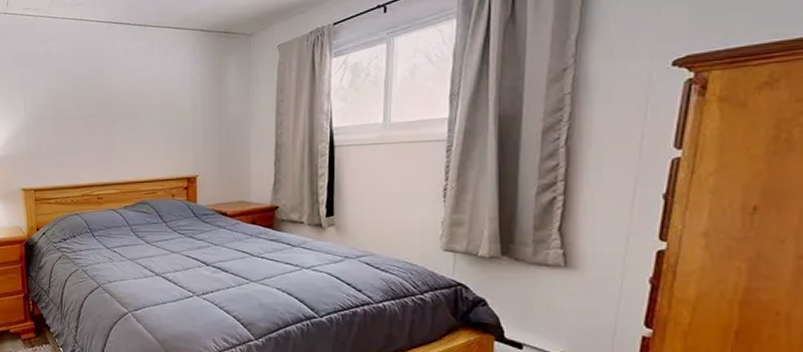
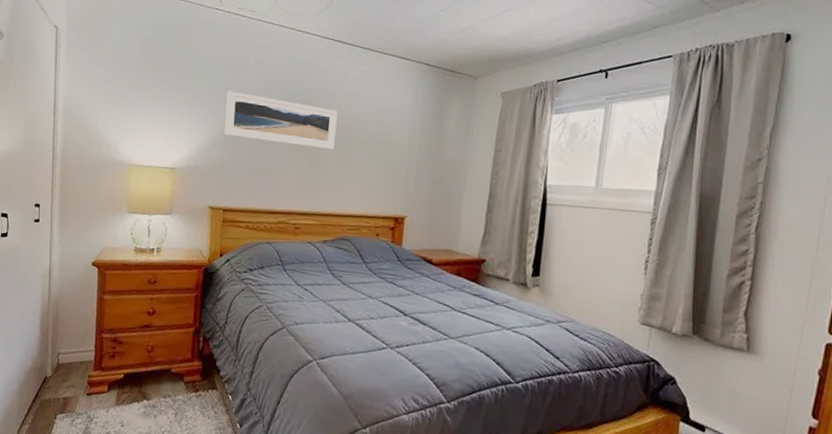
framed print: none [24,84,124,125] -> present [224,90,338,149]

